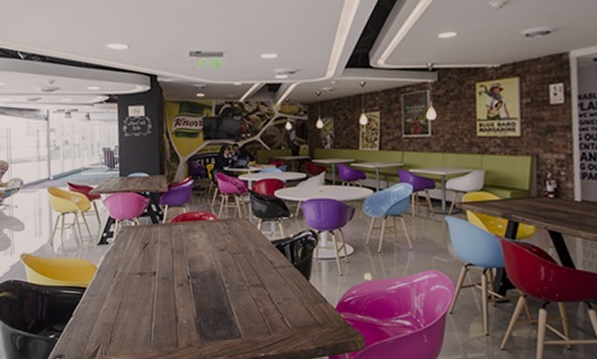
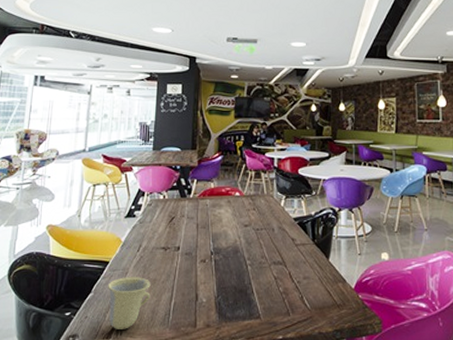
cup: none [87,301,131,350] -> present [107,277,151,329]

